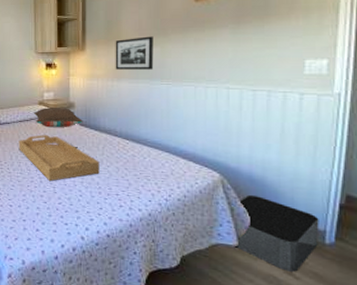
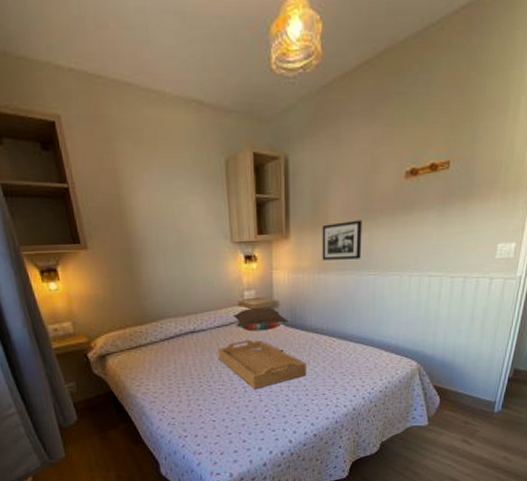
storage bin: present [235,194,319,272] -> none [426,378,492,440]

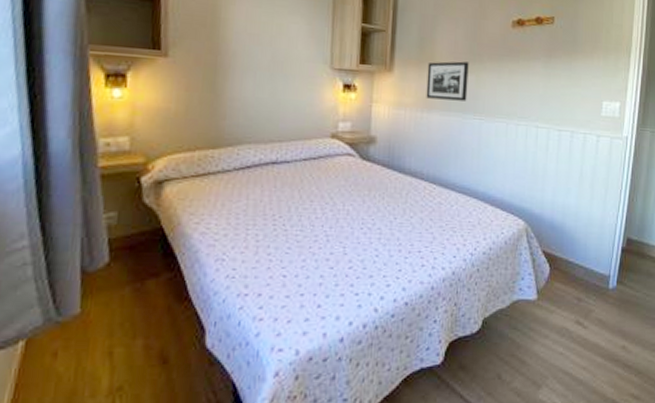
serving tray: present [218,340,306,389] -> none [300,178,402,239]
pillow: present [234,307,289,332] -> none [324,142,385,169]

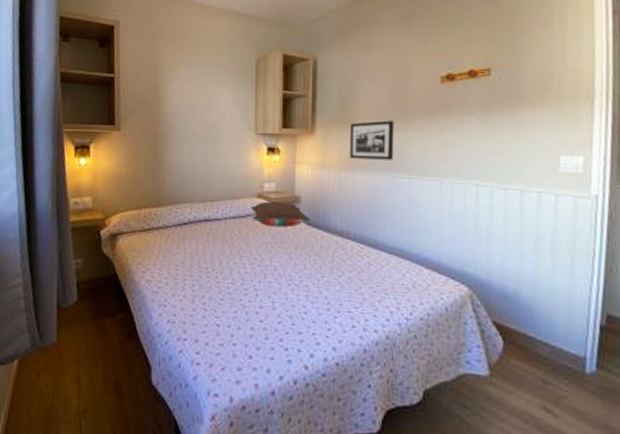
pillow: none [324,142,385,169] -> present [251,201,310,227]

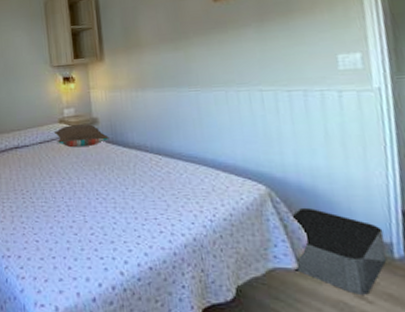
picture frame: present [349,120,394,160] -> none [135,41,179,79]
storage bin: none [486,313,579,408] -> present [290,207,387,295]

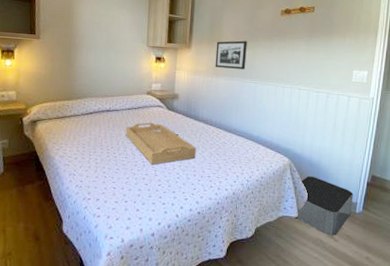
serving tray: none [40,156,134,208] -> present [125,122,196,165]
pillow: present [55,124,109,148] -> none [142,97,185,116]
picture frame: none [135,41,179,79] -> present [215,40,247,70]

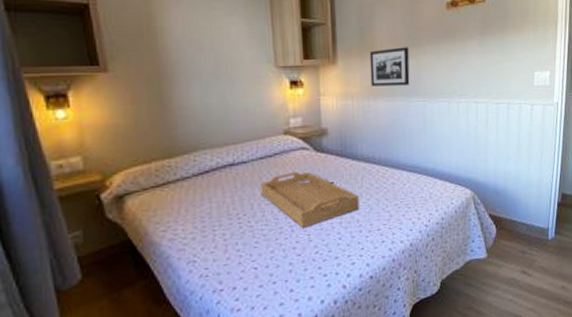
storage bin: present [296,175,354,236] -> none [485,206,545,271]

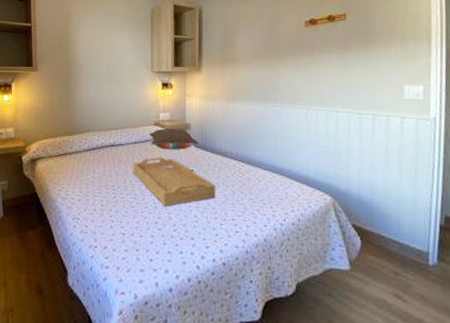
pillow: none [278,136,338,163] -> present [149,128,199,150]
picture frame: present [369,47,410,86] -> none [230,59,268,92]

